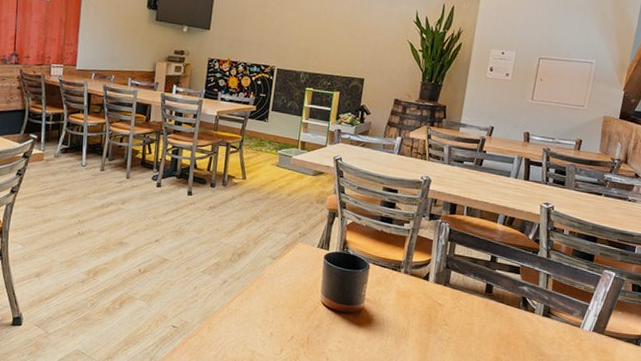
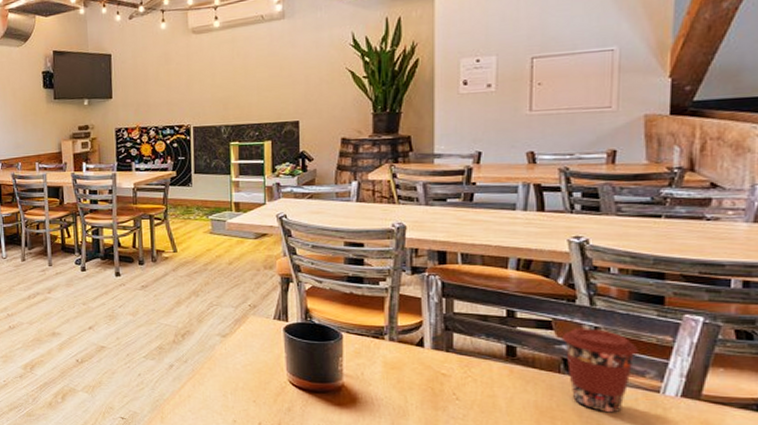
coffee cup: none [524,274,572,341] -> present [561,328,638,413]

